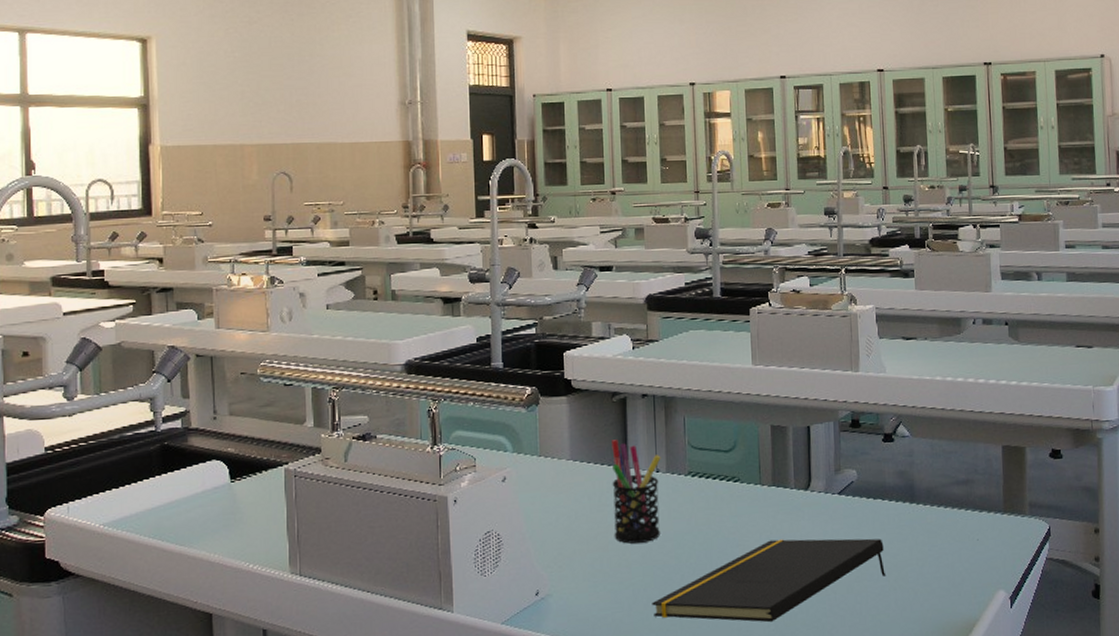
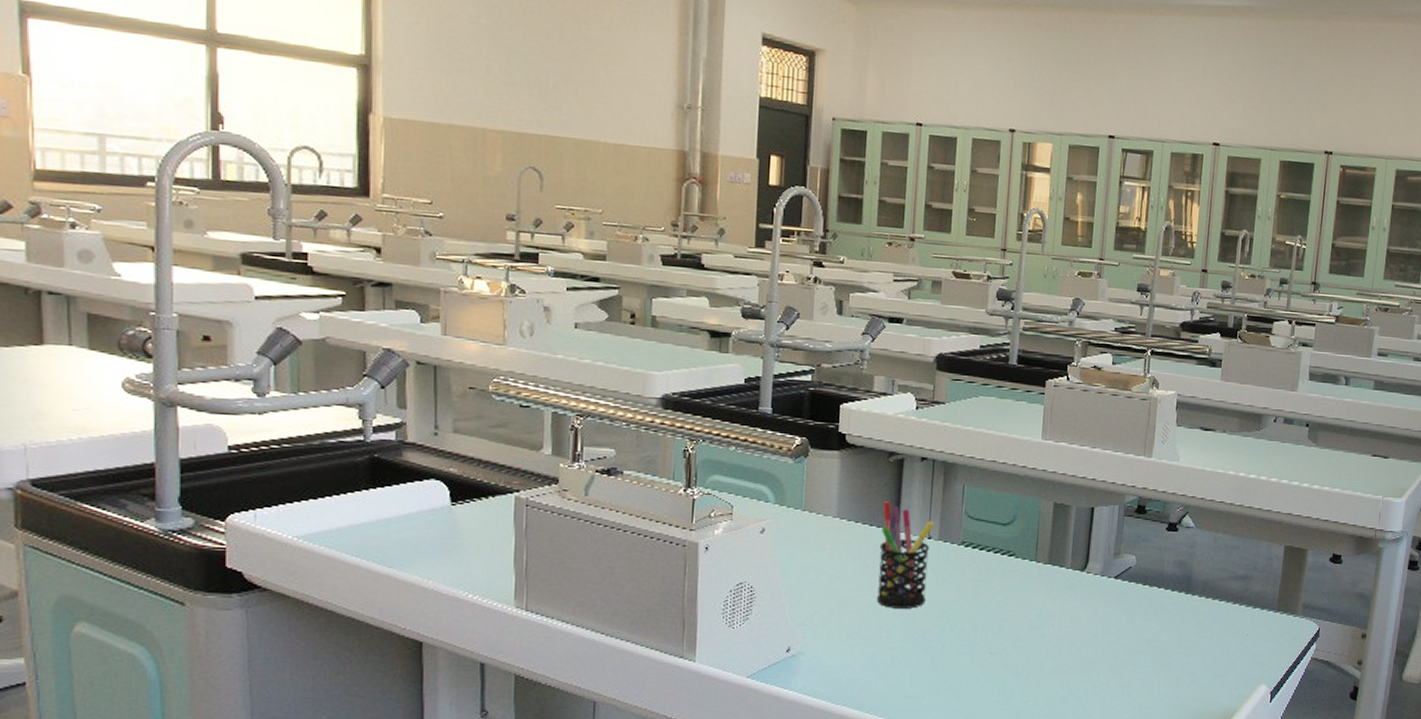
notepad: present [652,538,886,623] -> none [909,617,1154,698]

